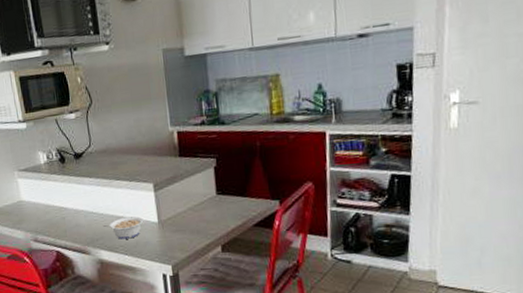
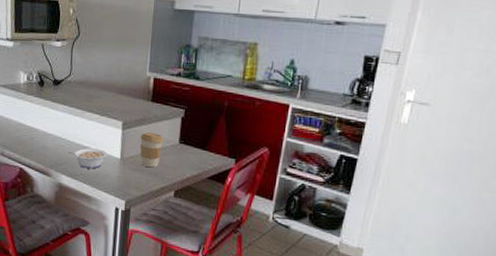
coffee cup: none [174,189,200,226] -> present [140,132,164,168]

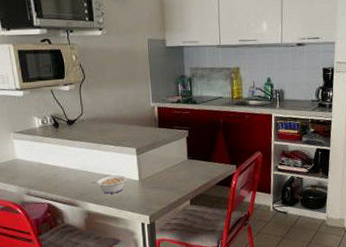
coffee cup: present [140,132,164,168] -> none [154,154,174,184]

